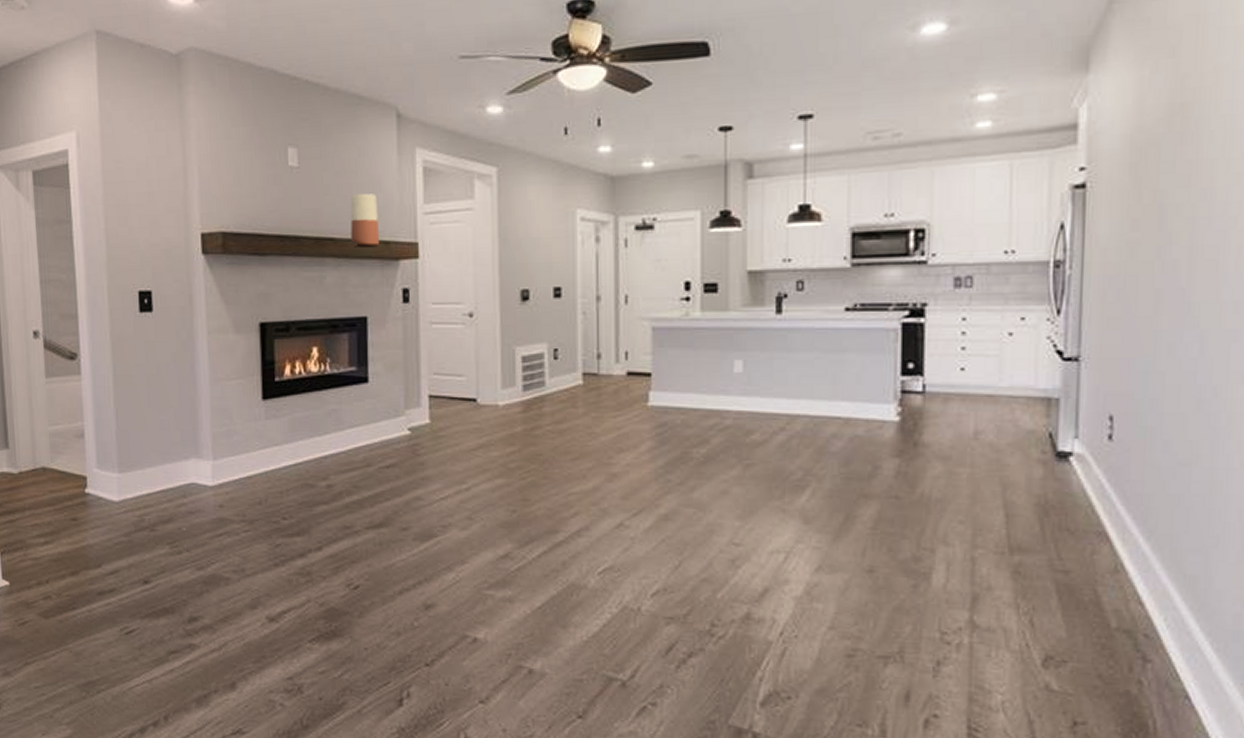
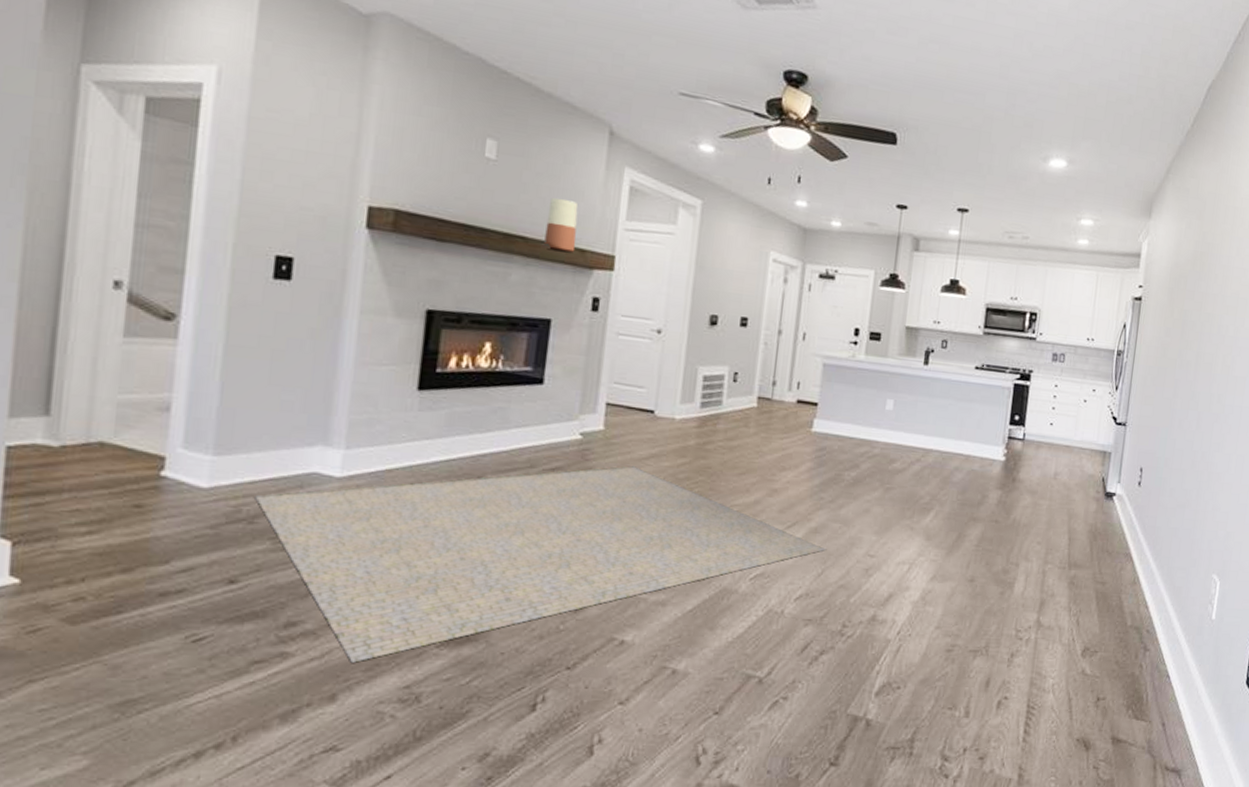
area rug: none [152,458,680,655] -> present [255,466,826,663]

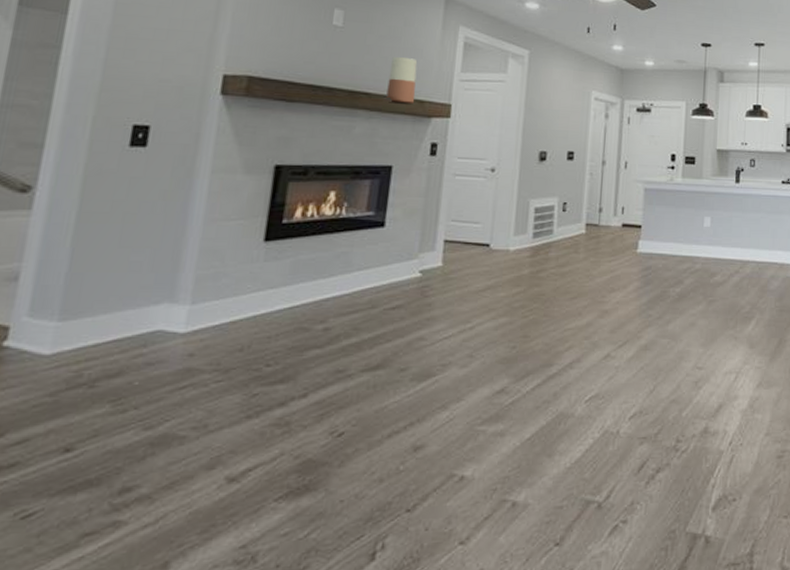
area rug: present [255,466,826,663] -> none [97,299,656,526]

